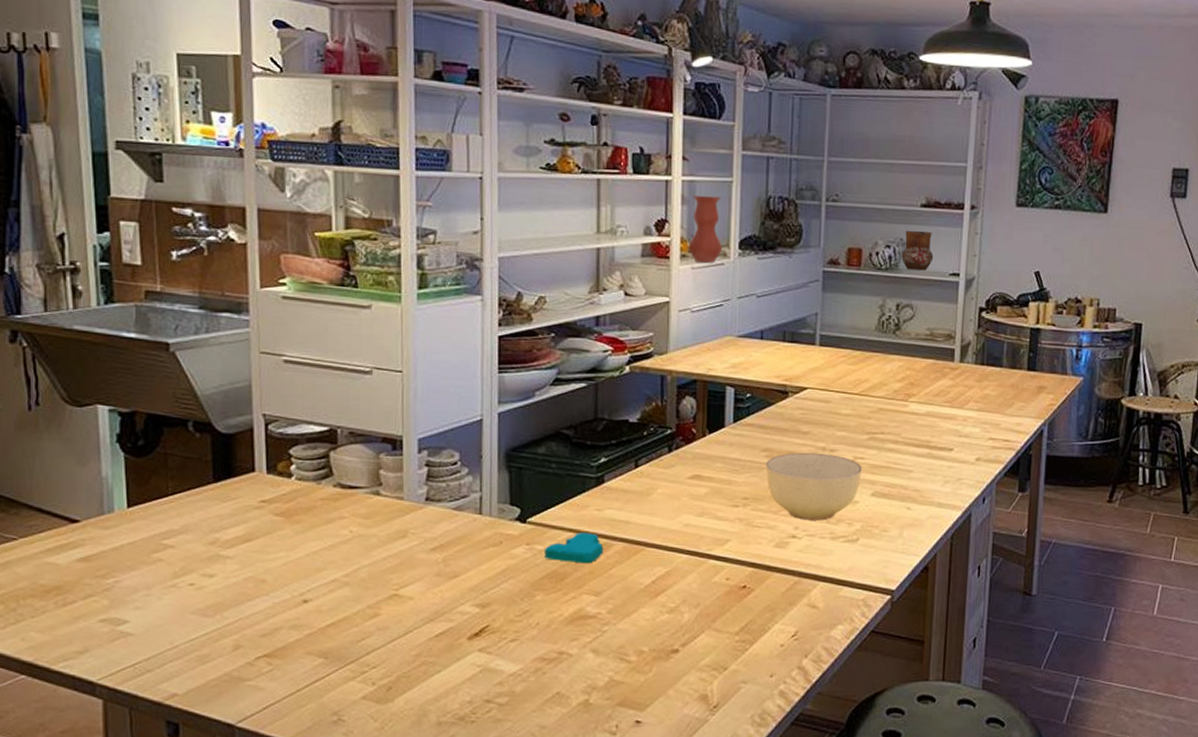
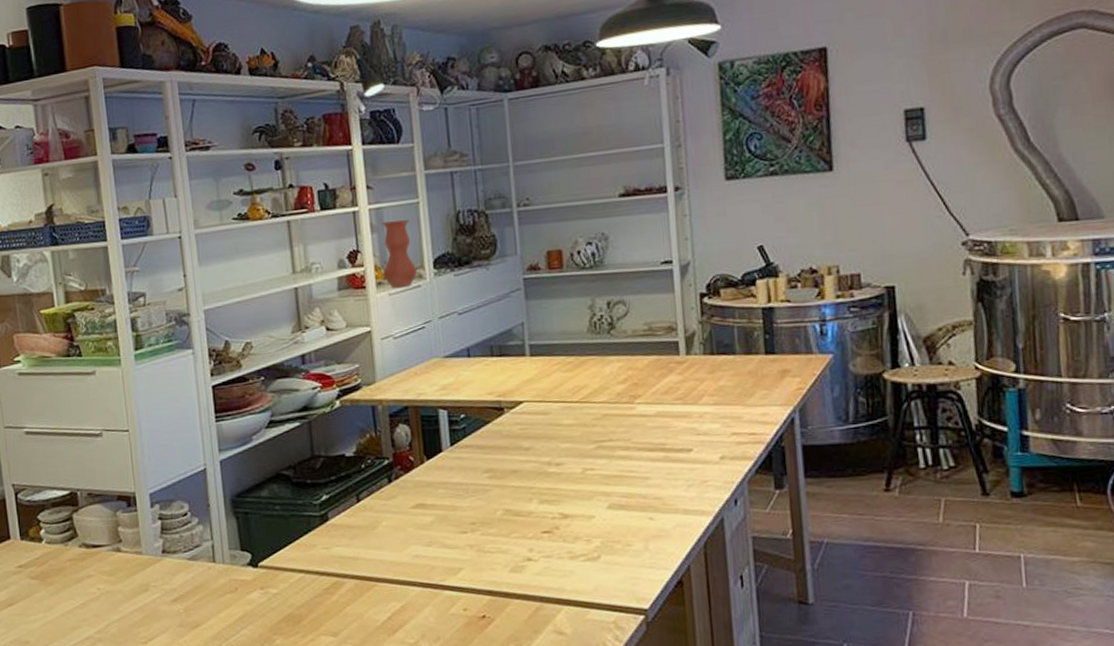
sponge: present [543,532,604,564] -> none [278,572,336,604]
bowl: present [765,452,862,521] -> none [489,468,594,541]
ceramic pitcher: present [902,230,934,271] -> none [605,222,641,265]

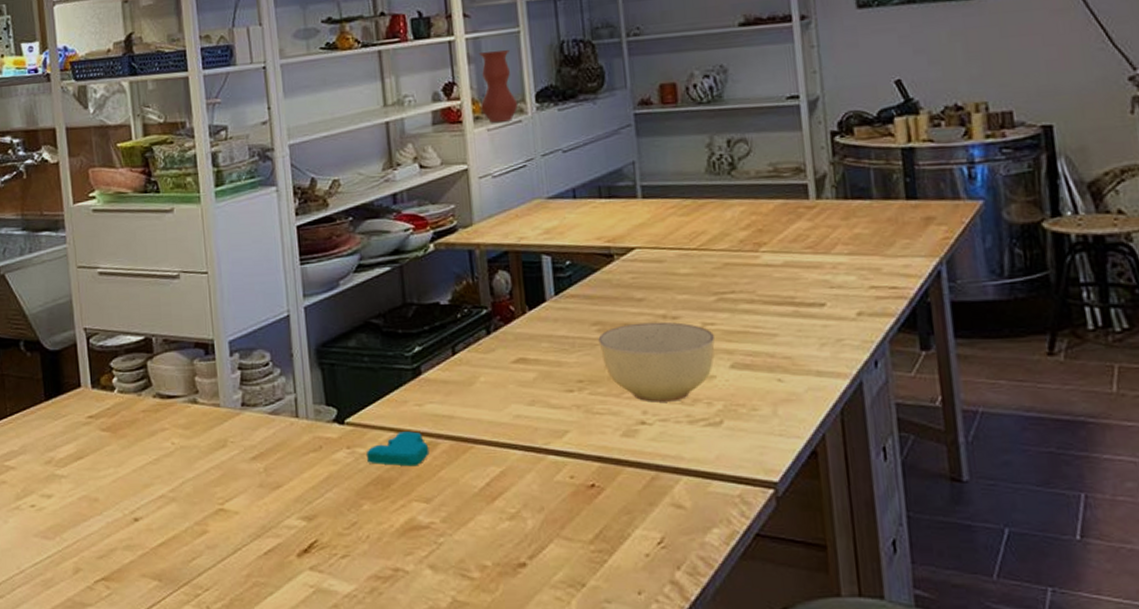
sponge: none [278,572,336,604] -> present [365,431,430,467]
bowl: none [489,468,594,541] -> present [598,321,715,402]

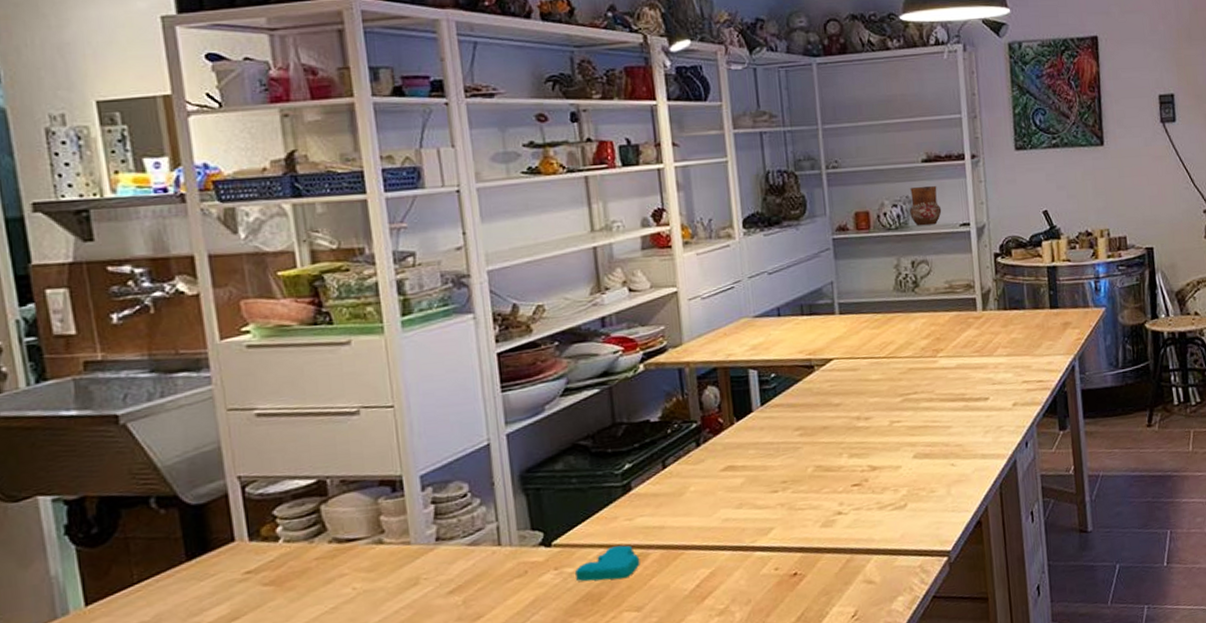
vase: present [479,50,519,123] -> none [688,179,727,248]
bowl: present [598,321,715,402] -> none [800,422,901,494]
ceramic pitcher: none [724,53,764,100] -> present [909,186,942,226]

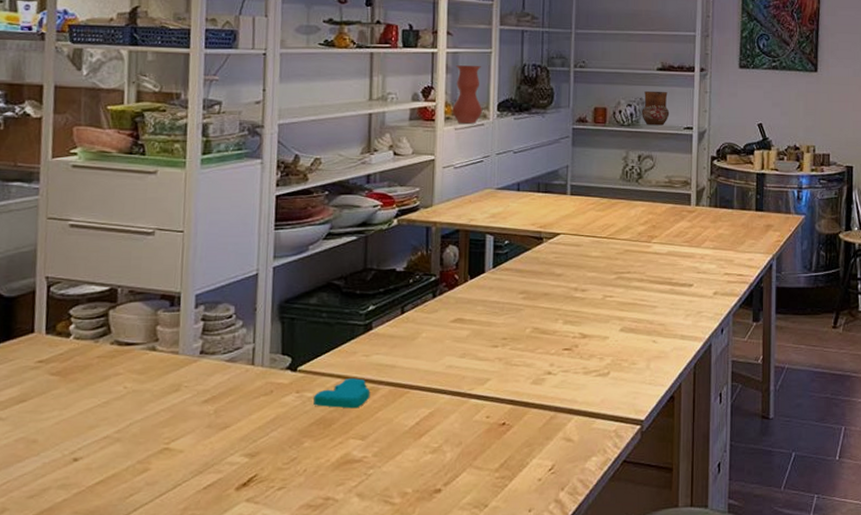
vase: none [688,179,727,248] -> present [452,65,483,124]

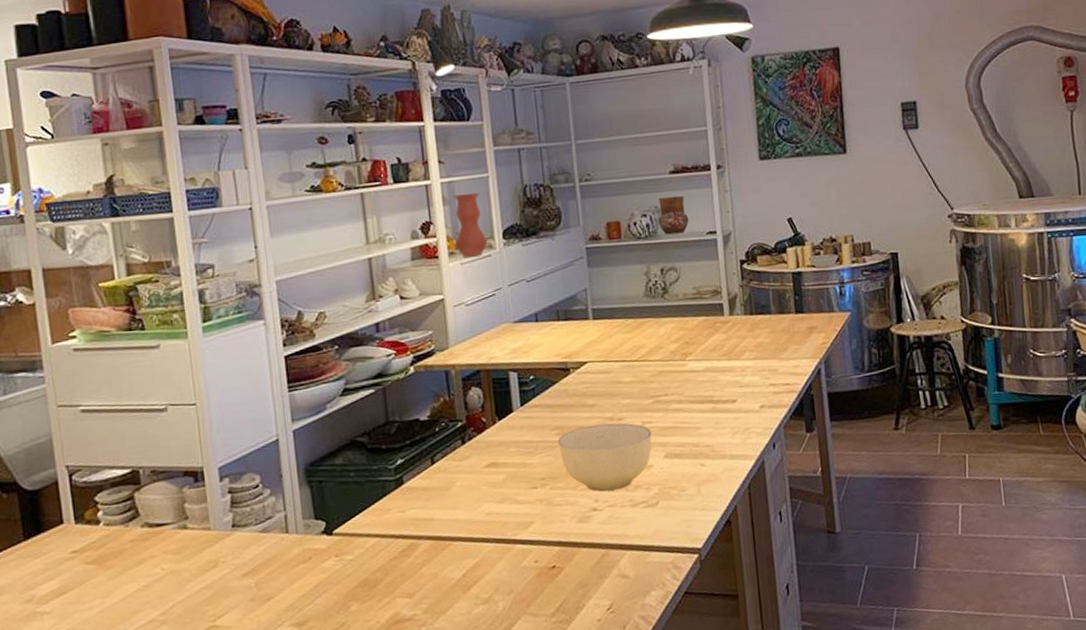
sponge: present [312,378,371,409] -> none [353,535,412,568]
bowl: none [523,293,611,357] -> present [557,423,652,492]

